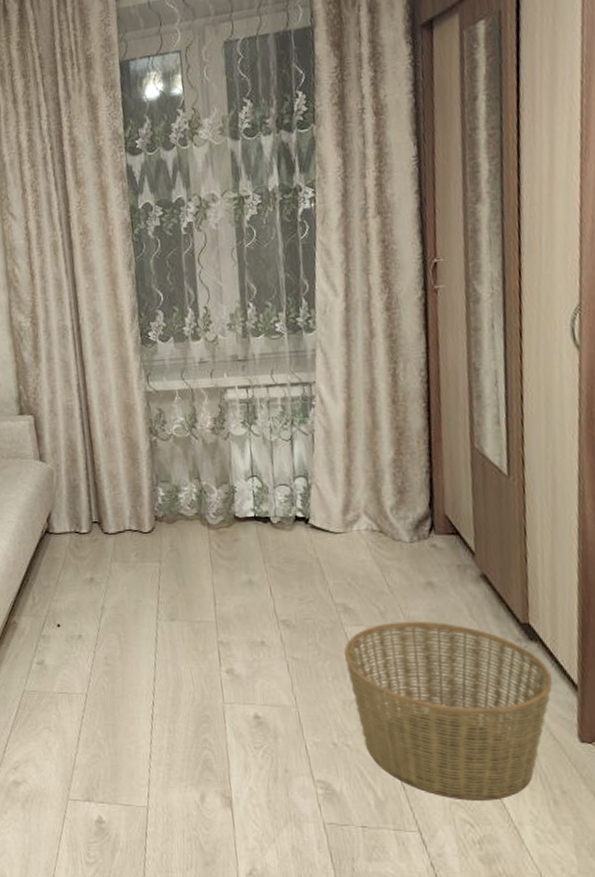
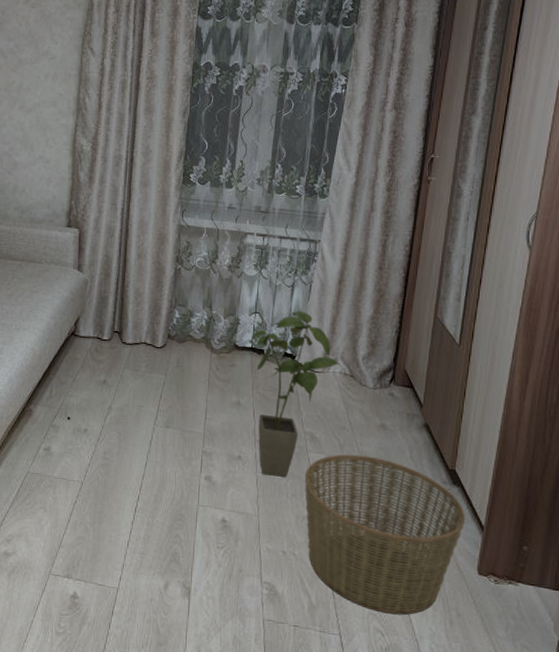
house plant: none [252,466,366,659] -> present [250,310,341,477]

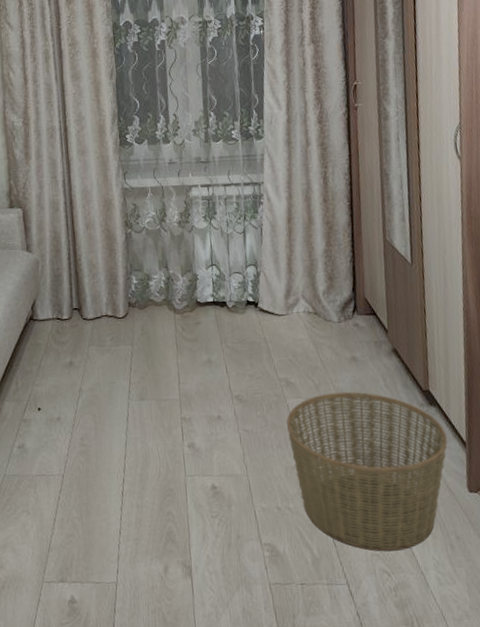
house plant: present [250,310,341,477] -> none [211,255,304,431]

